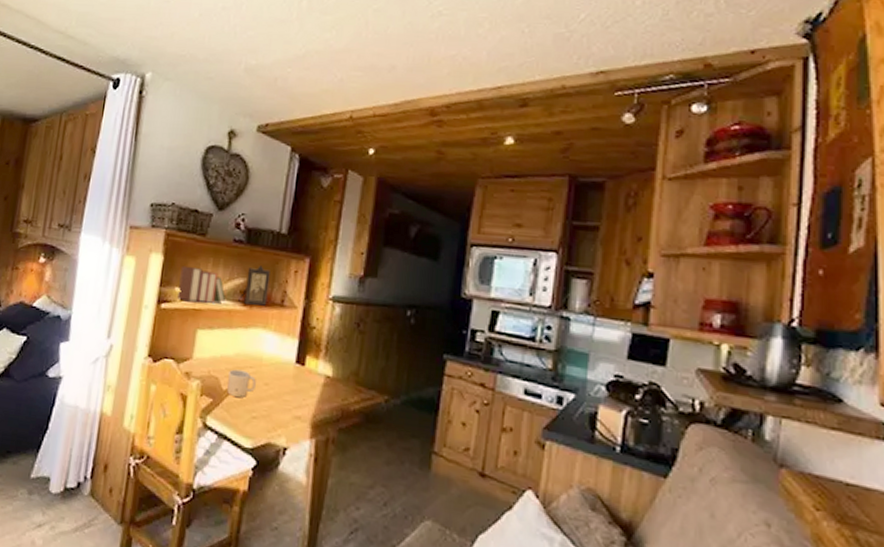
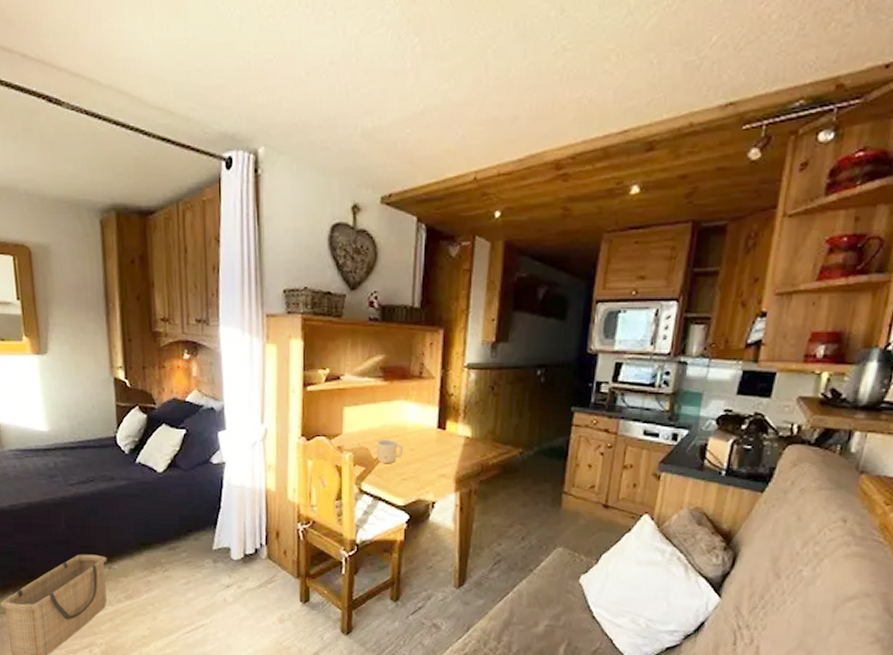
books: present [177,265,226,304] -> none [321,348,368,383]
photo frame: present [238,266,270,306] -> none [379,341,407,380]

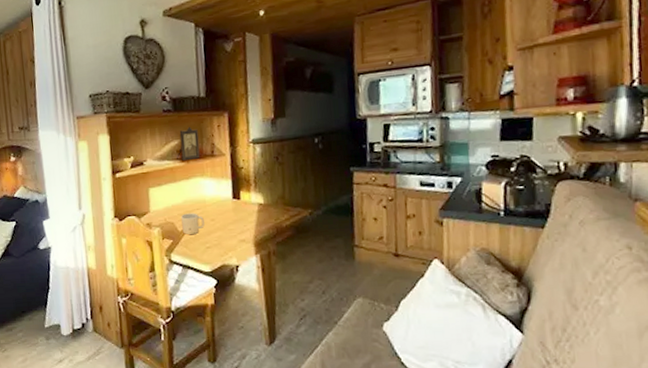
photo frame: none [379,341,407,380] -> present [177,127,200,161]

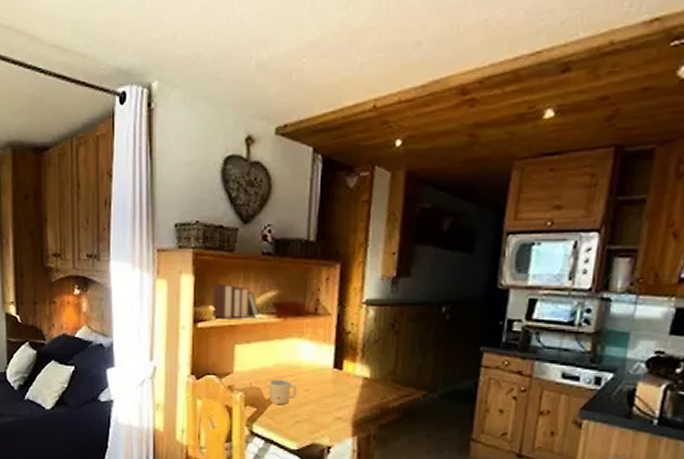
books: none [125,139,167,168] -> present [213,284,260,319]
photo frame: present [177,127,200,161] -> none [272,276,301,317]

